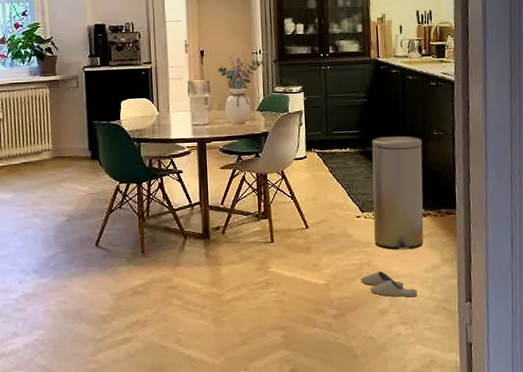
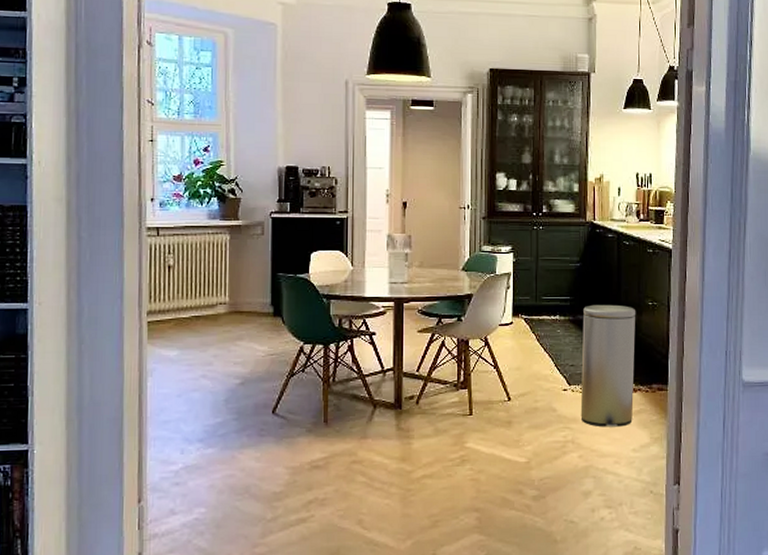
bouquet: present [218,51,265,125] -> none [421,204,473,285]
slippers: present [361,271,418,298] -> none [564,450,624,479]

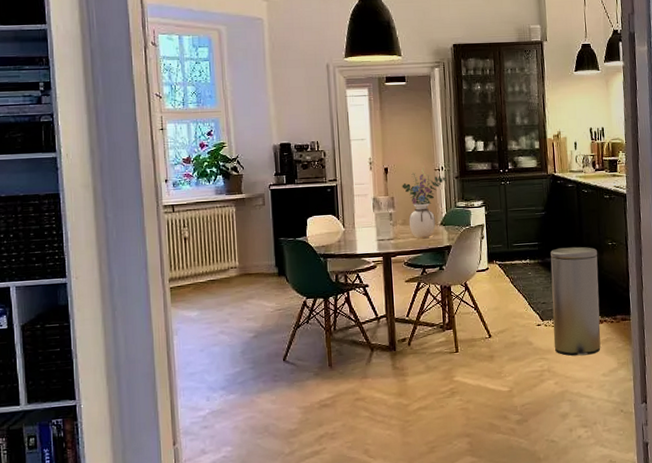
bouquet: none [421,204,473,285] -> present [402,168,447,239]

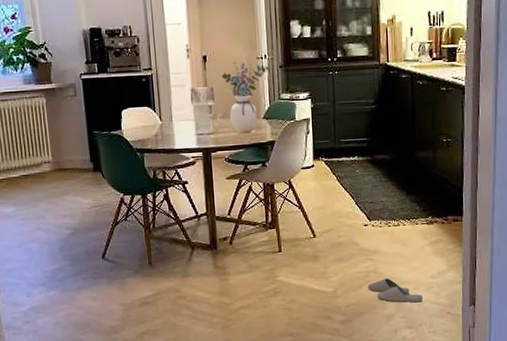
slippers: none [542,377,597,401] -> present [368,278,424,303]
pedal bin: present [550,246,601,356] -> none [380,143,431,257]

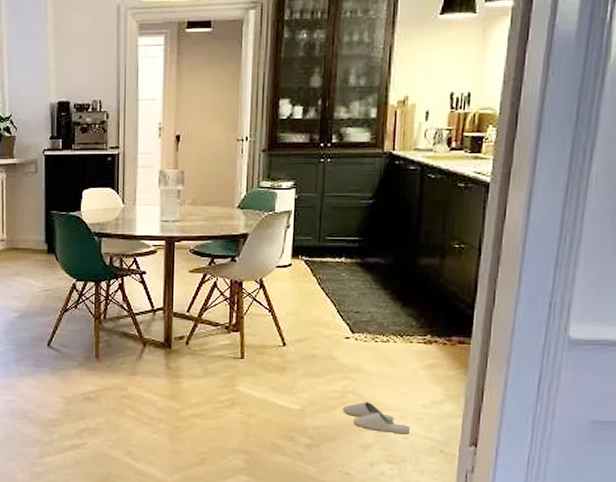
bouquet: present [222,56,271,134] -> none [195,137,252,223]

